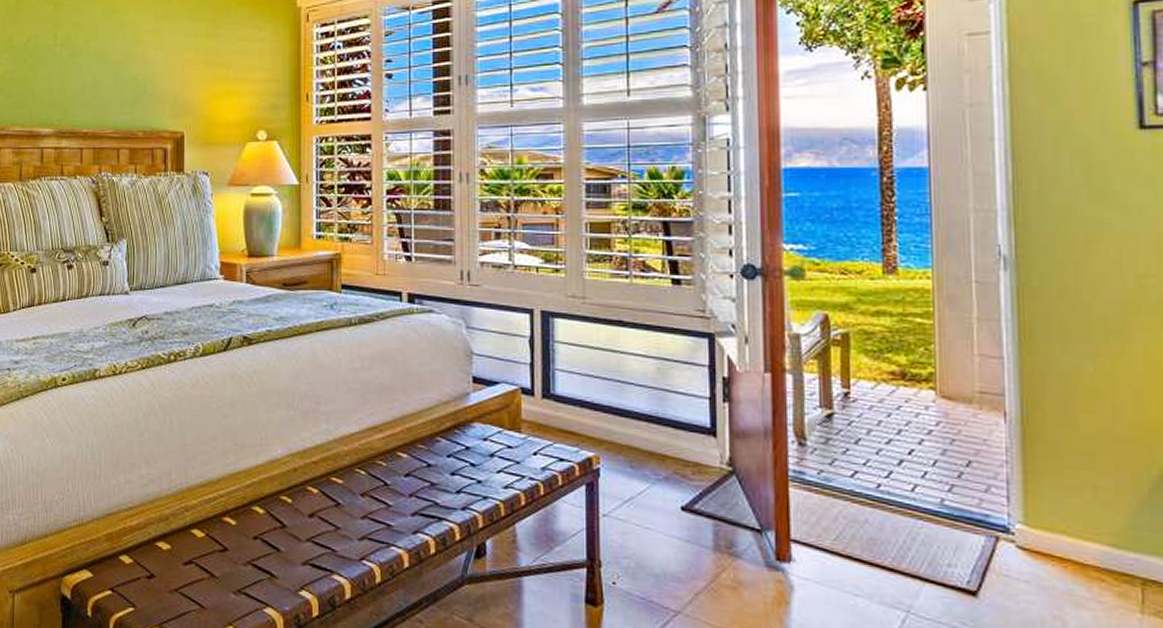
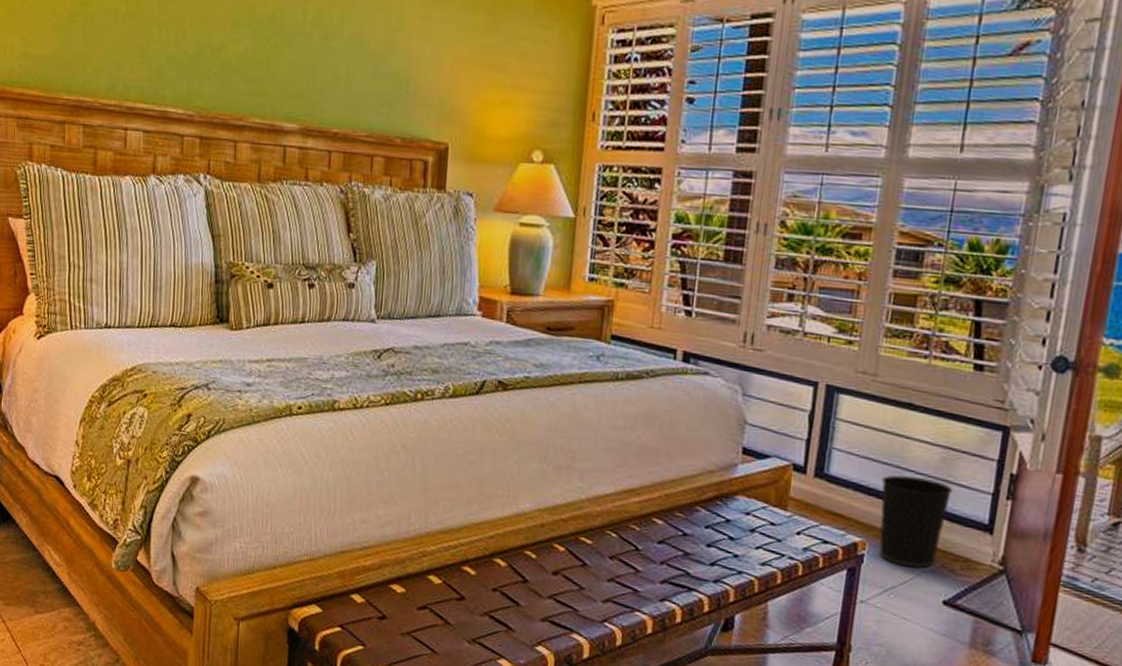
wastebasket: none [604,389,671,477] -> present [879,475,952,568]

